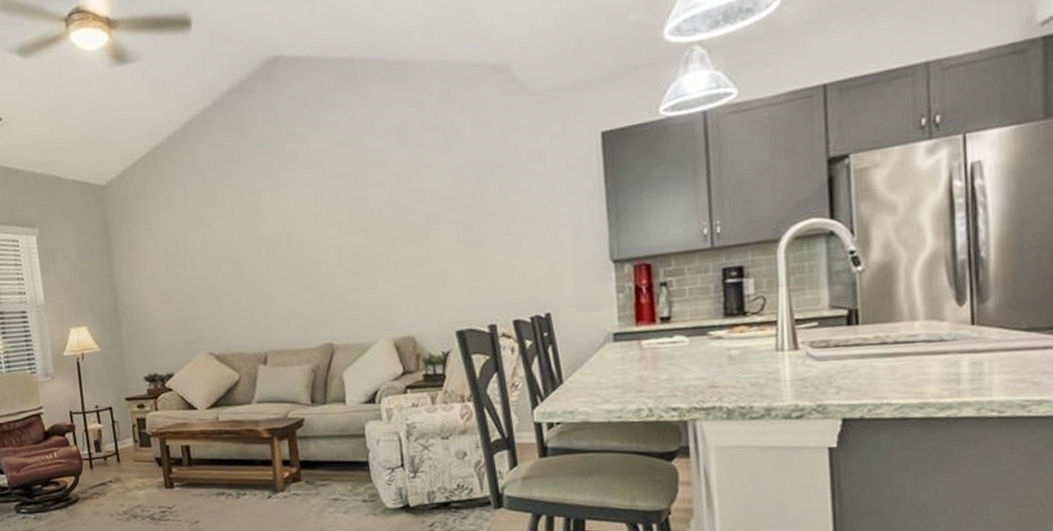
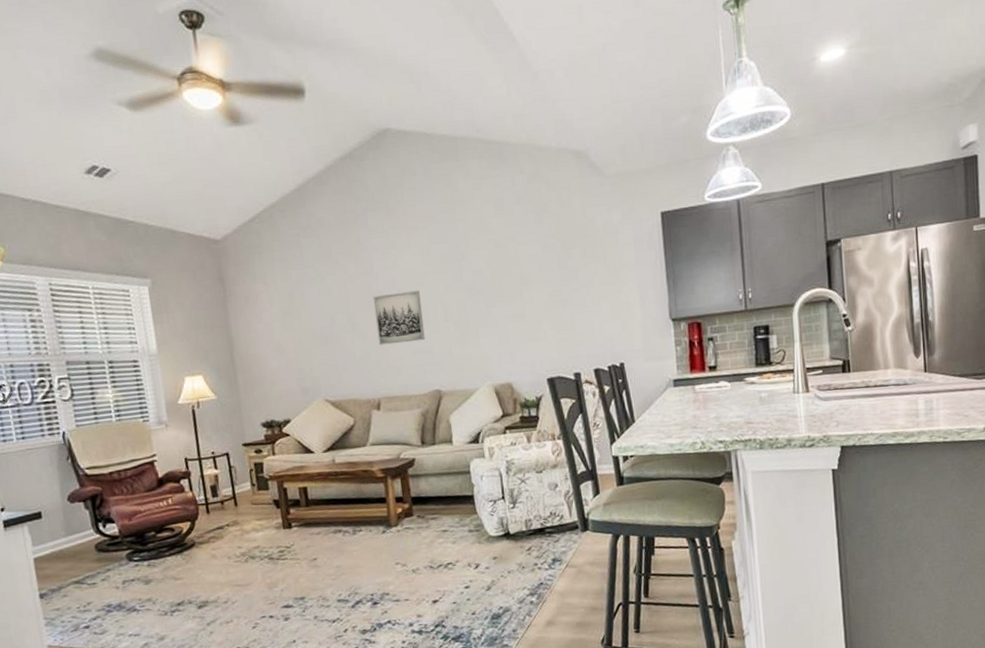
wall art: none [260,233,317,295] -> present [373,290,425,346]

